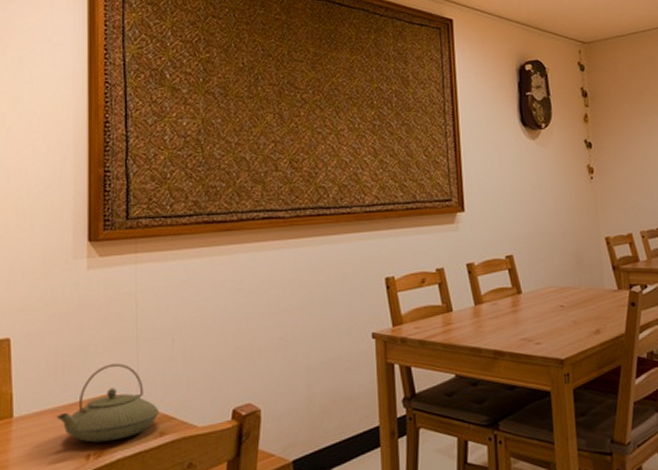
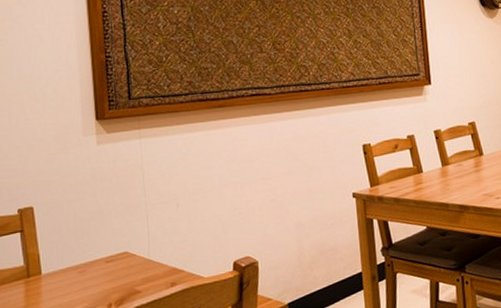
teapot: present [57,363,160,443] -> none [80,225,170,294]

